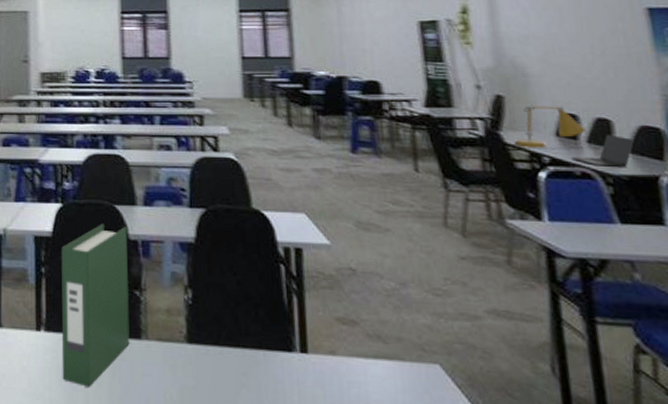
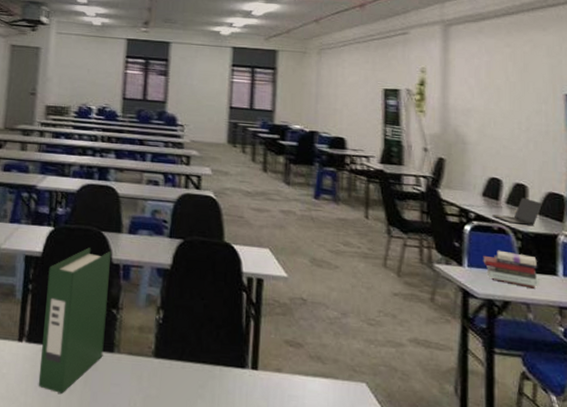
table lamp: present [515,105,586,148] -> none [449,168,506,205]
books: none [566,199,644,243] -> present [483,250,539,289]

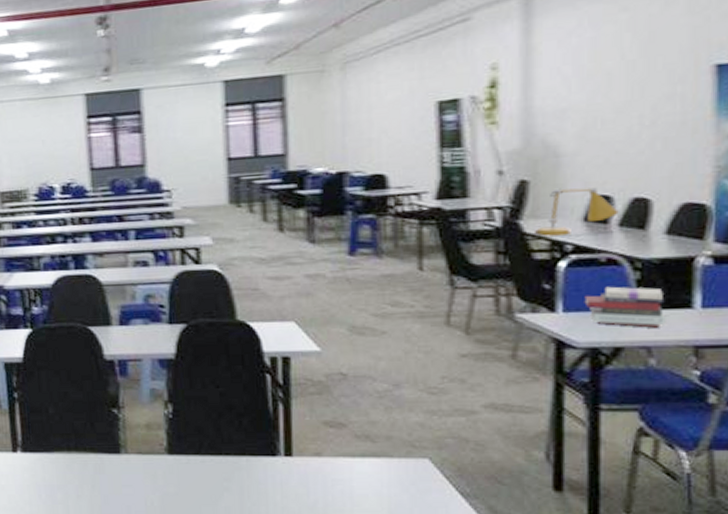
binder: present [38,247,111,394] -> none [33,346,109,500]
table lamp: none [449,168,506,205] -> present [535,187,619,236]
laptop: present [492,197,542,227] -> none [598,214,673,251]

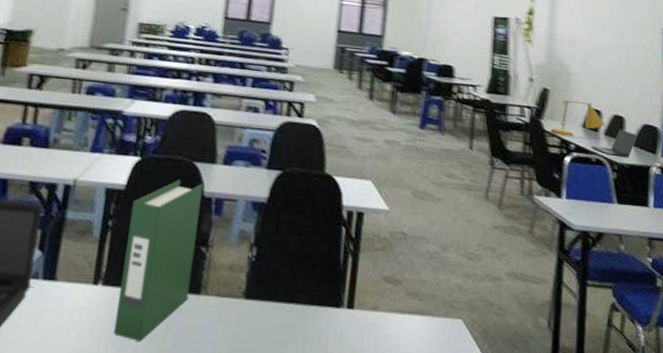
binder: none [33,346,109,500] -> present [113,179,203,341]
books: present [584,286,666,328] -> none [580,181,632,220]
laptop: none [598,214,673,251] -> present [591,129,638,158]

